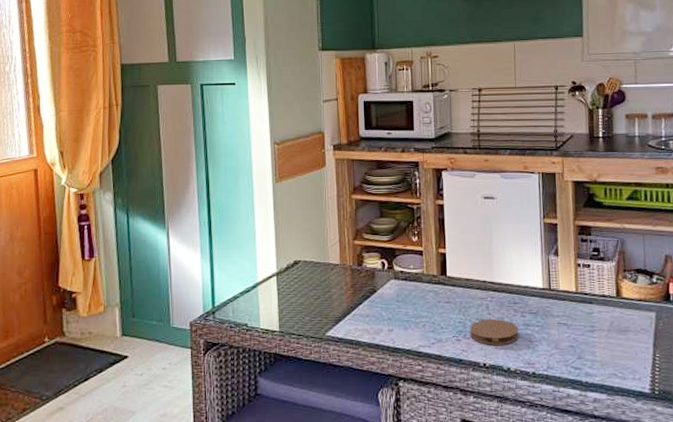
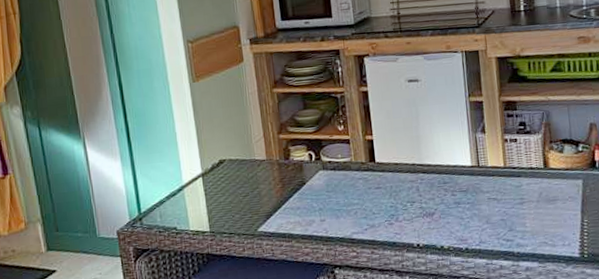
coaster: present [470,319,519,345] -> none [401,200,450,226]

